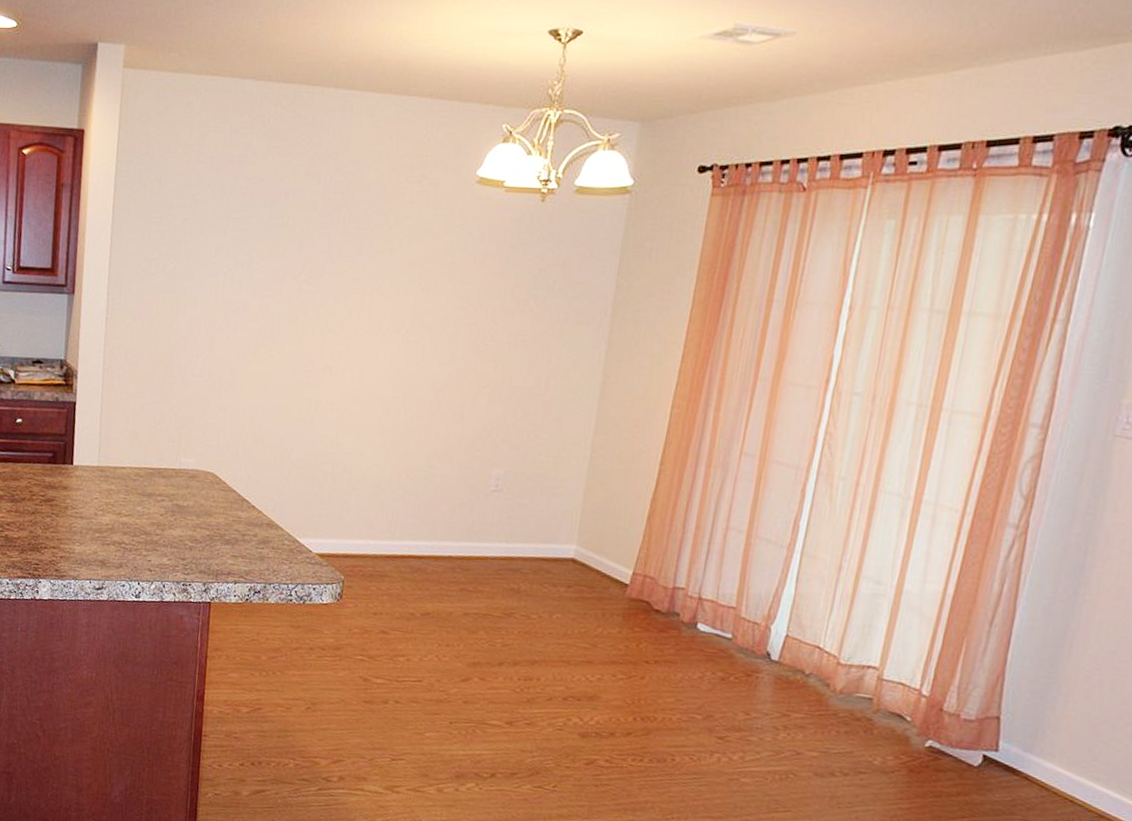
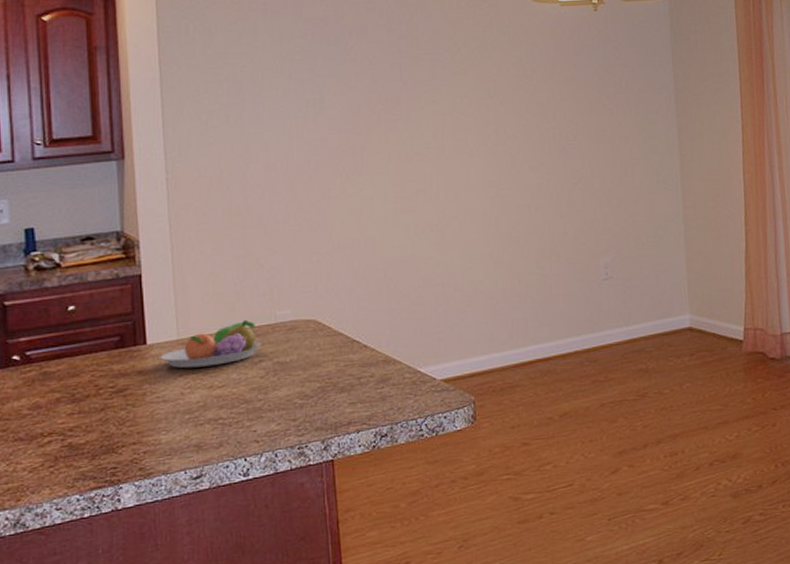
fruit bowl: none [82,460,165,497] -> present [160,319,261,369]

